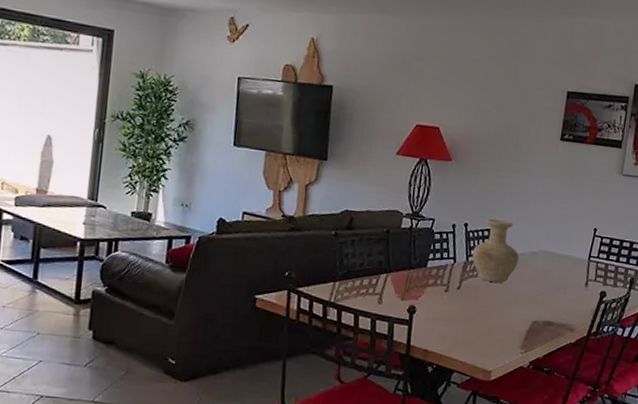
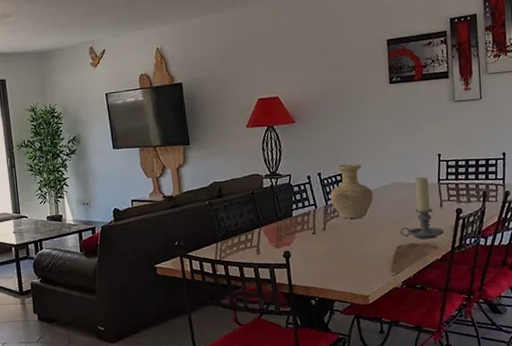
candle holder: none [538,248,584,320] -> present [400,176,445,239]

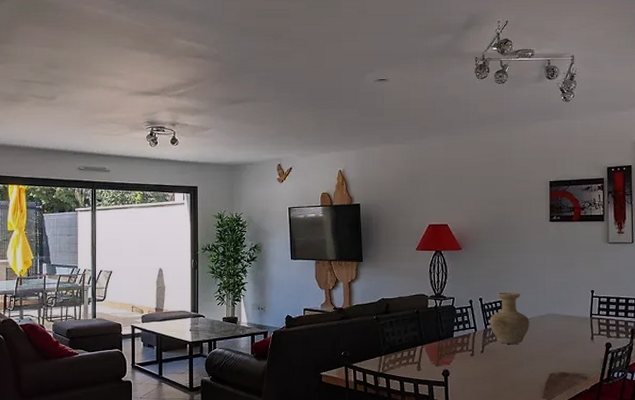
candle holder: present [400,176,445,239] -> none [553,310,594,369]

